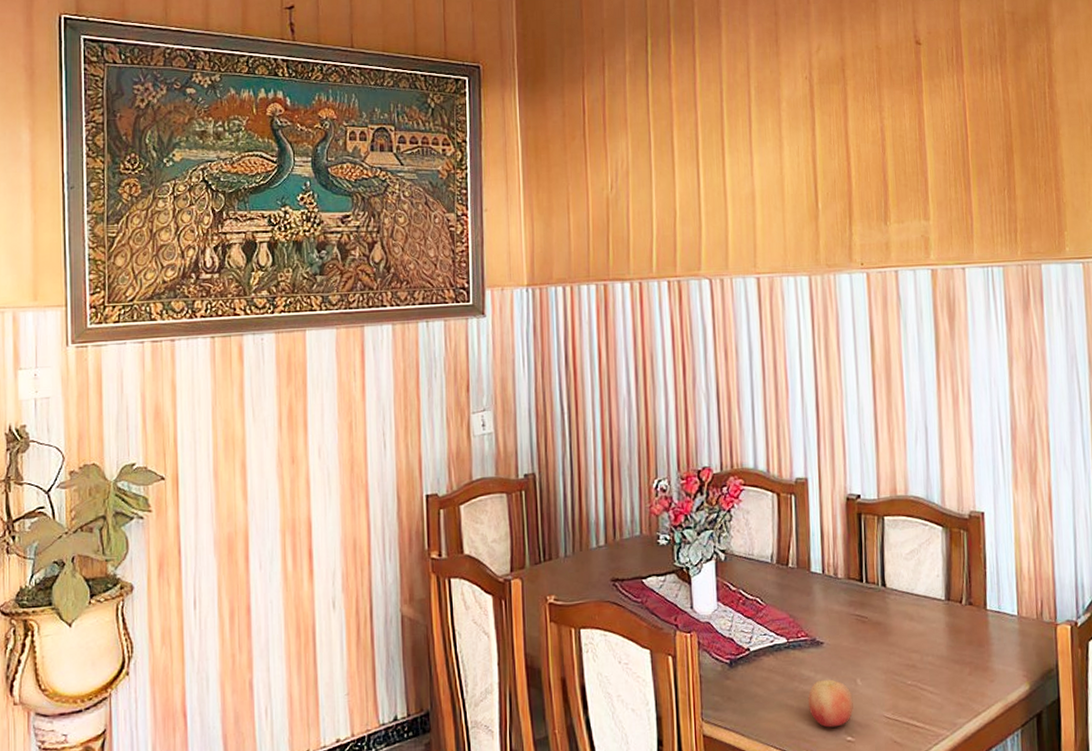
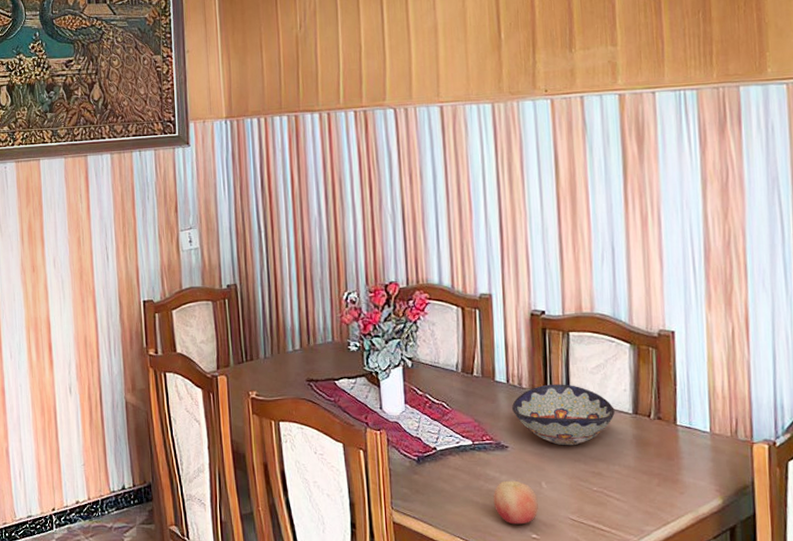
decorative bowl: none [826,572,928,639] -> present [511,384,615,446]

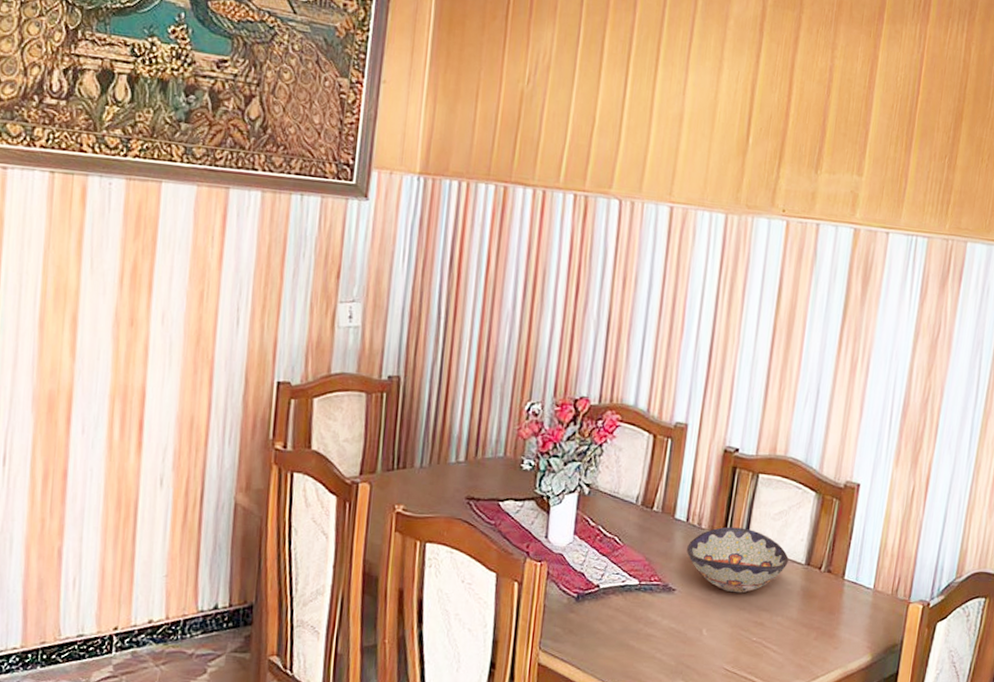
fruit: present [493,480,538,525] -> none [649,625,696,673]

